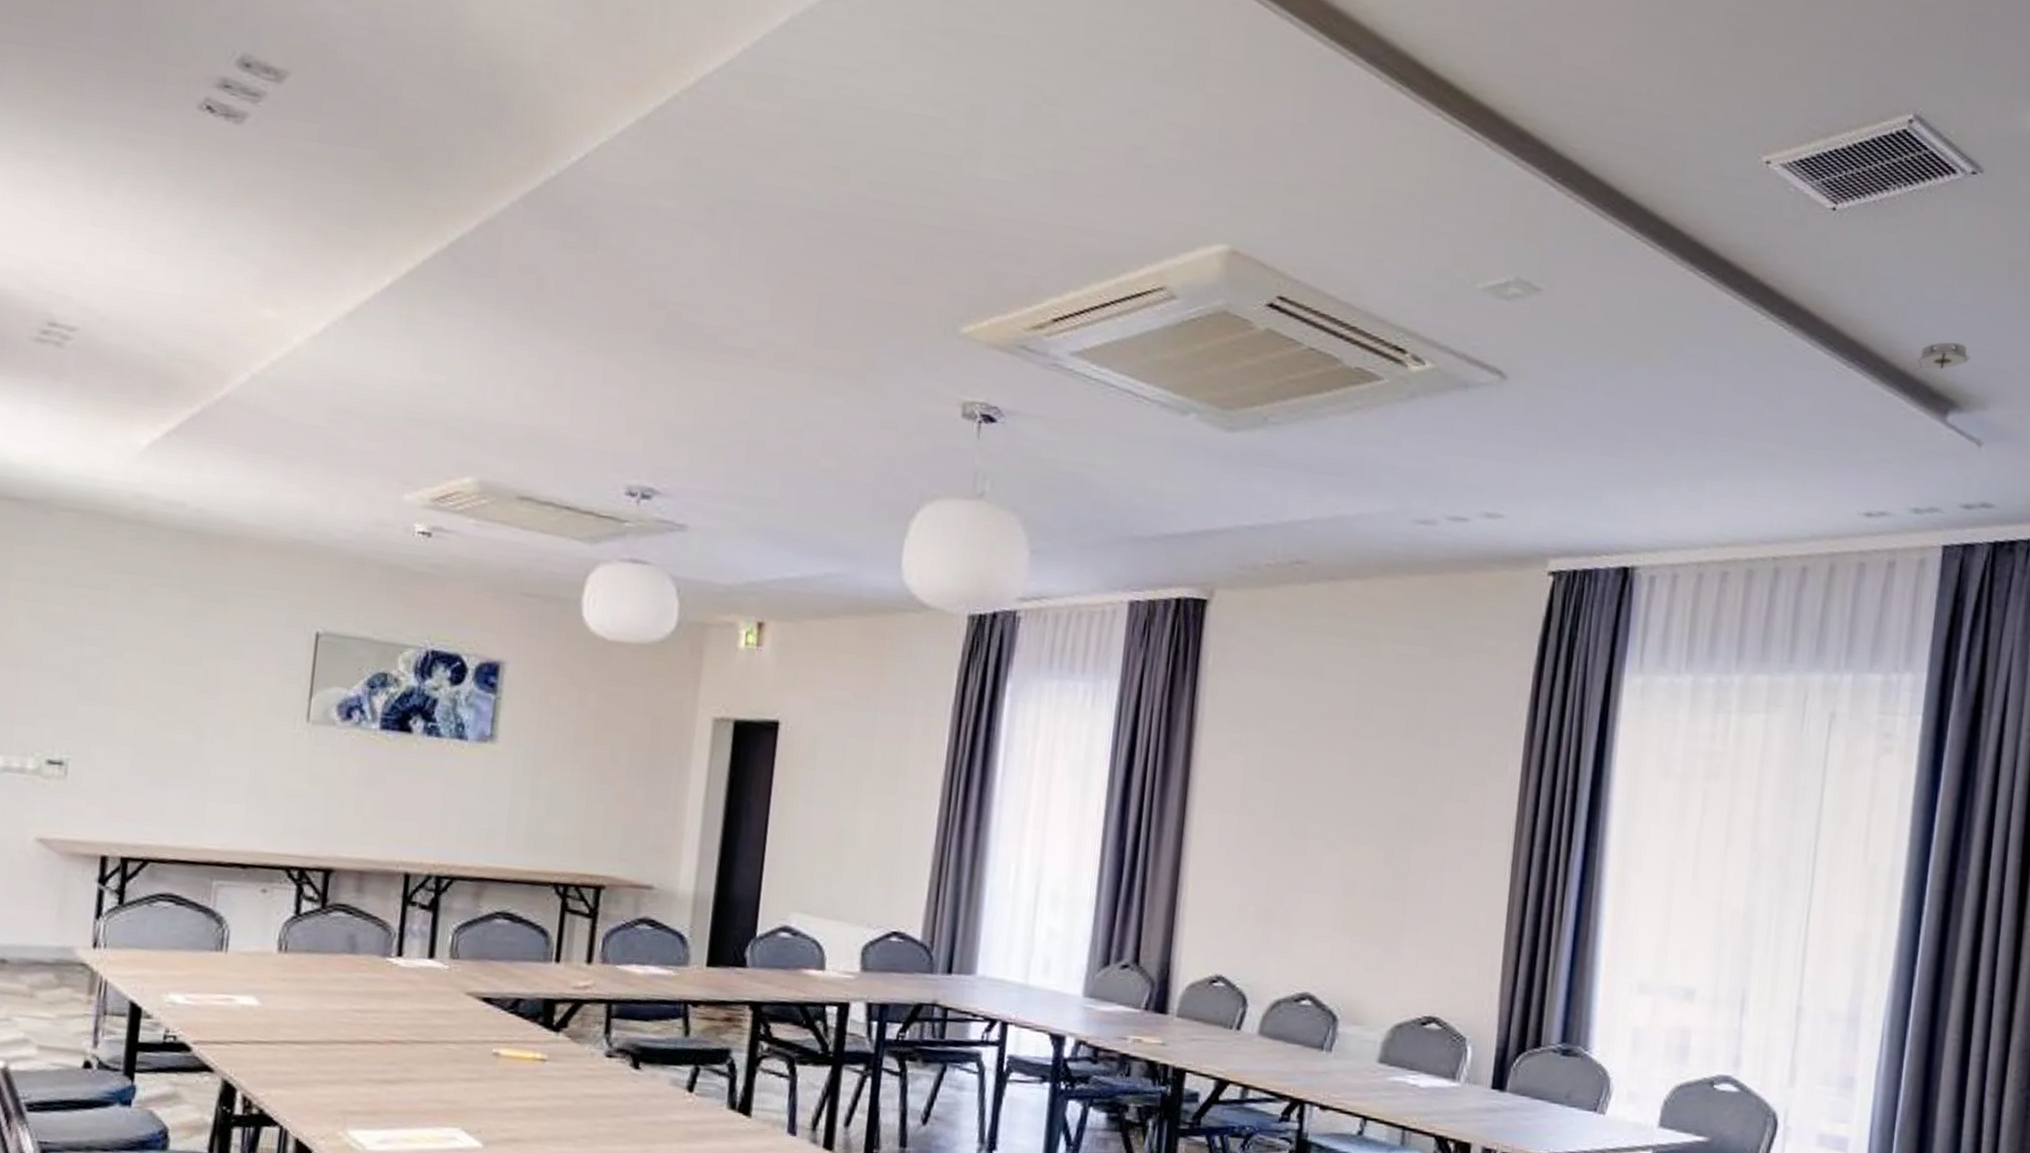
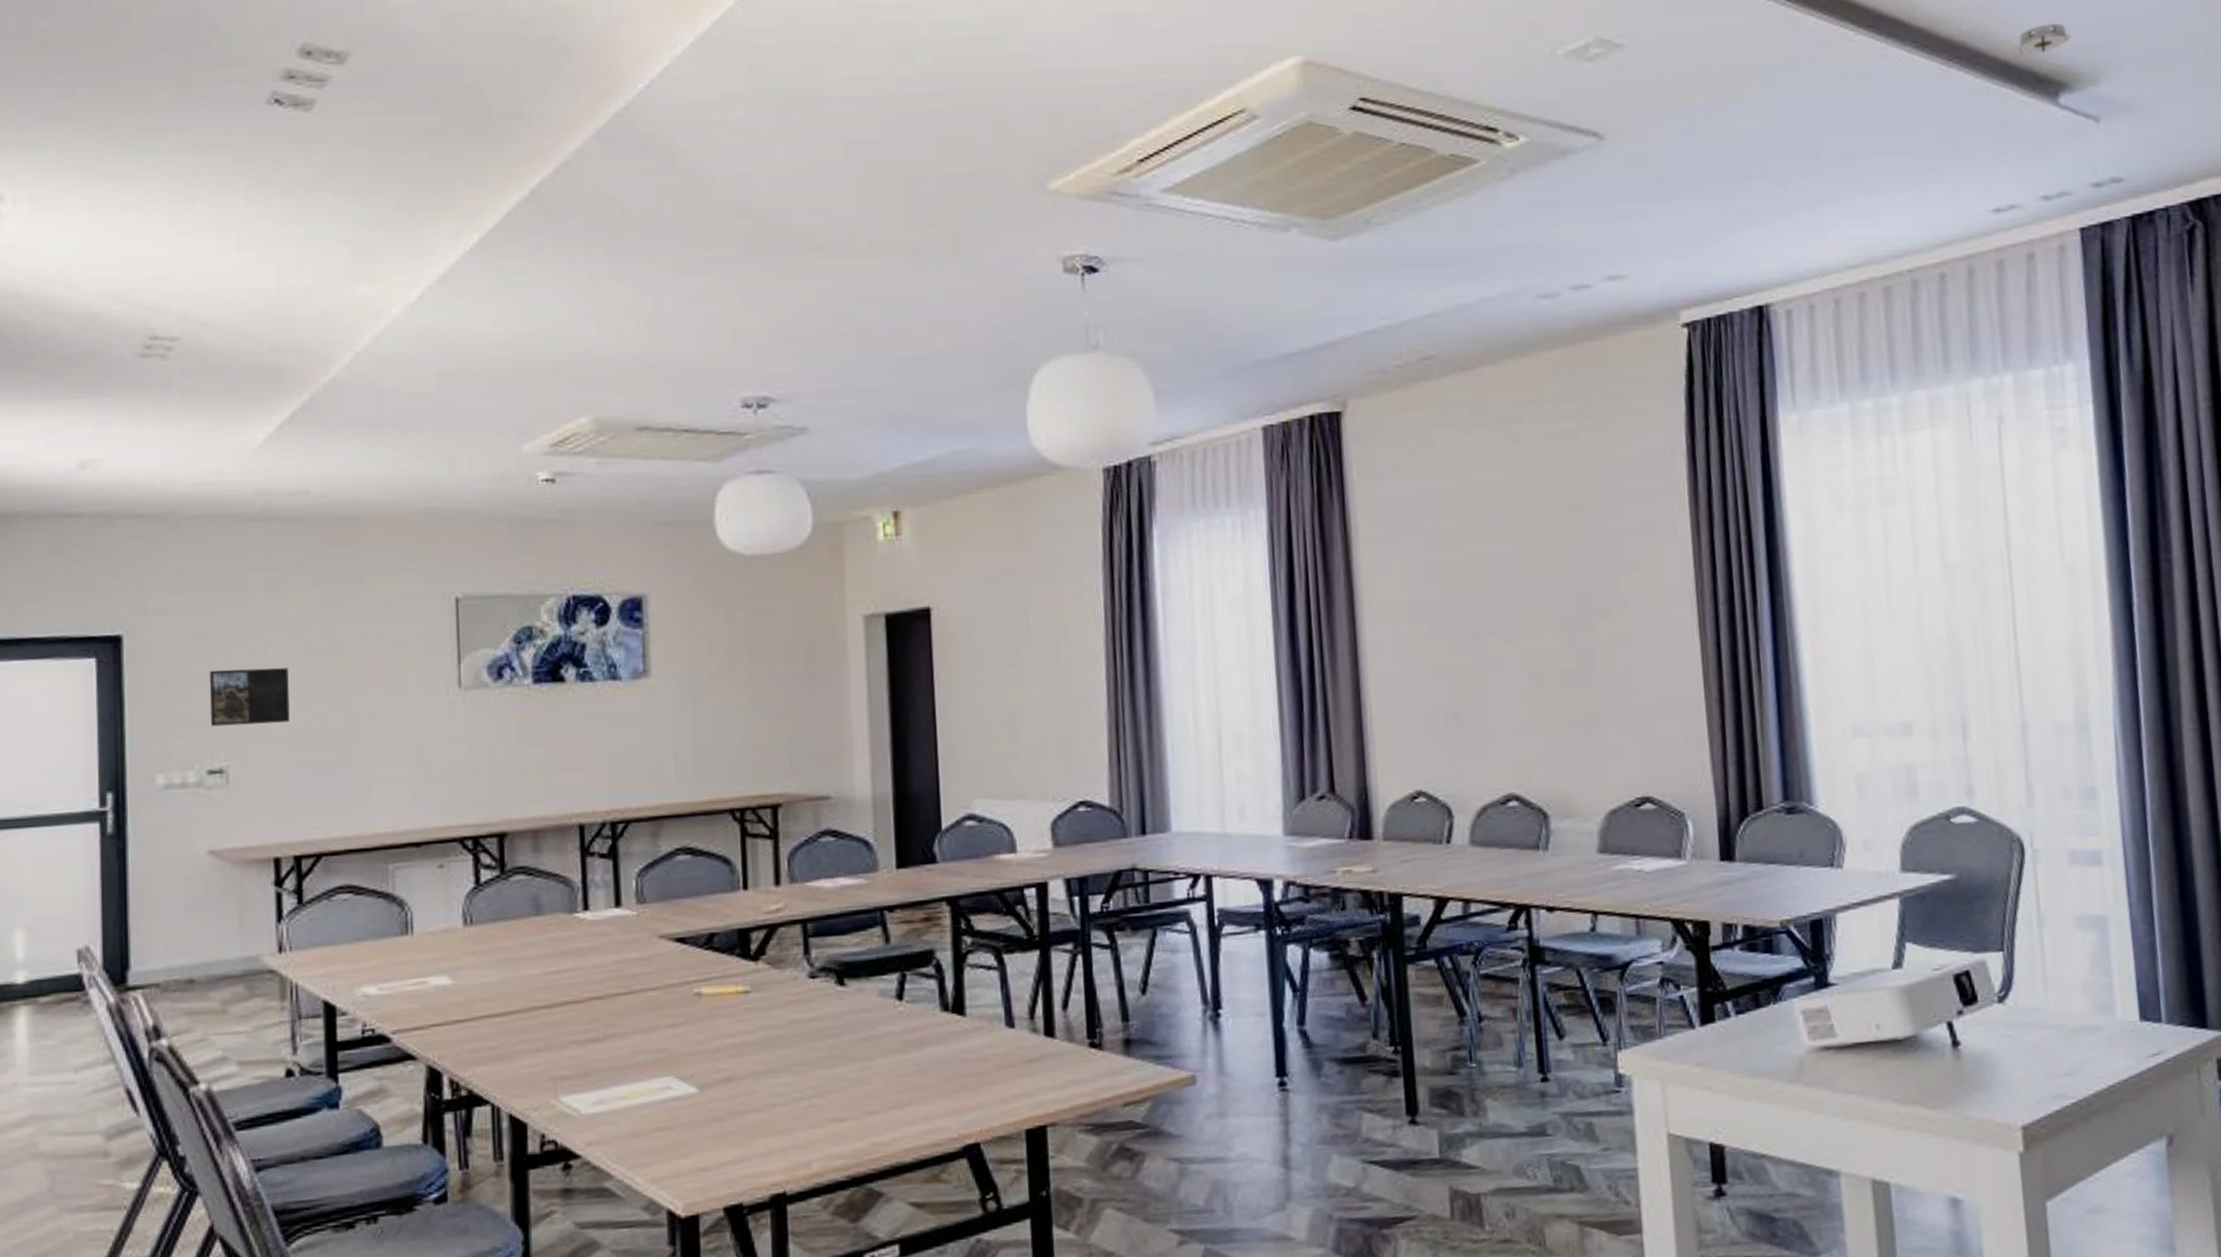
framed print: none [56,662,141,726] -> present [209,668,290,727]

